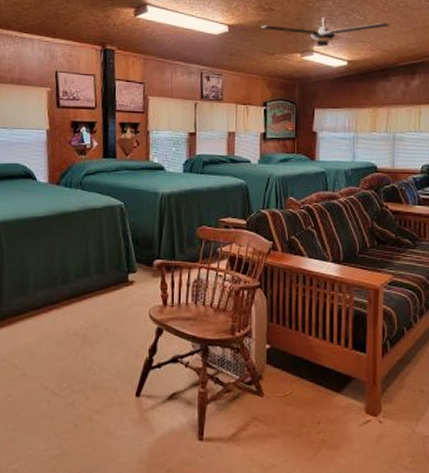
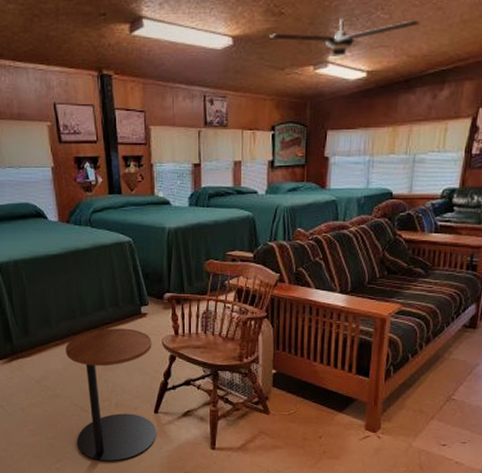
side table: none [40,297,138,459] -> present [65,328,157,462]

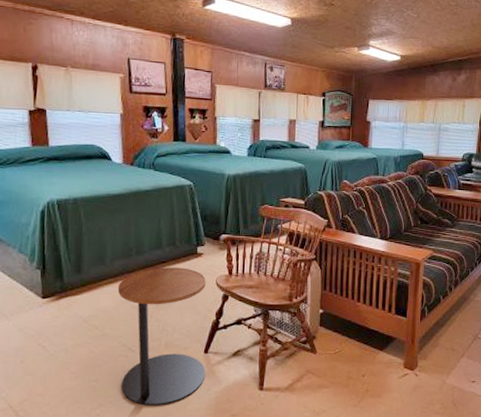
ceiling fan: present [270,18,420,56] -> none [322,13,441,42]

